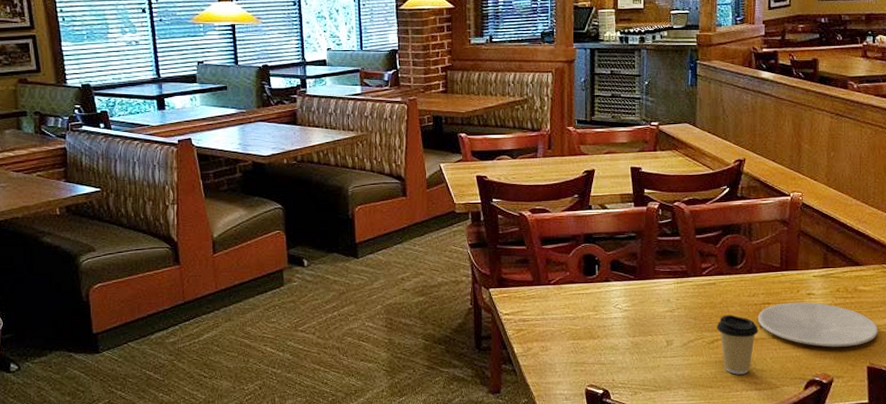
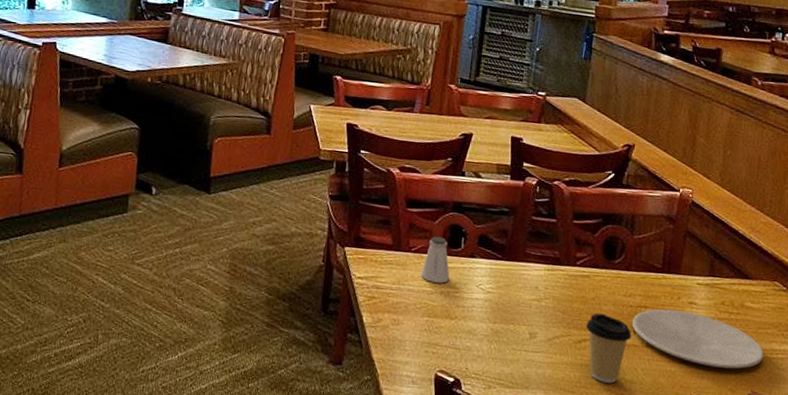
saltshaker: none [562,267,589,309] -> present [420,236,450,283]

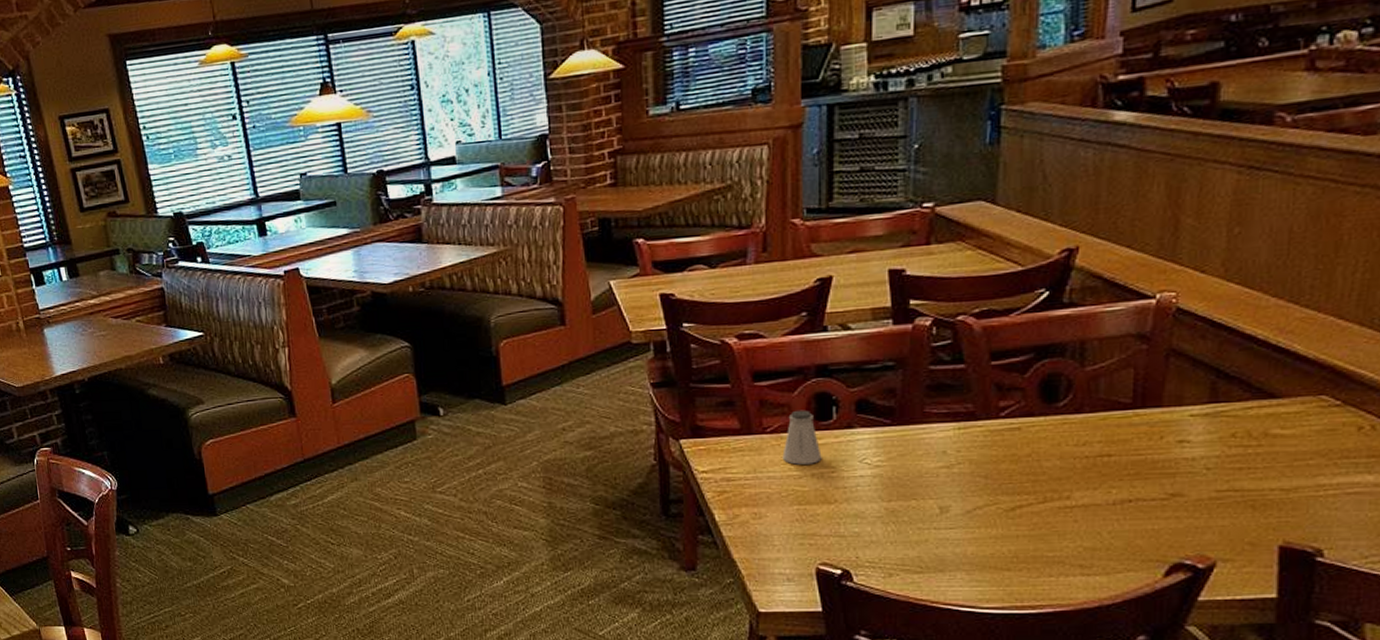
coffee cup: present [586,313,632,383] -> none [1021,471,1090,554]
plate: present [632,309,764,369] -> none [1089,453,1304,518]

